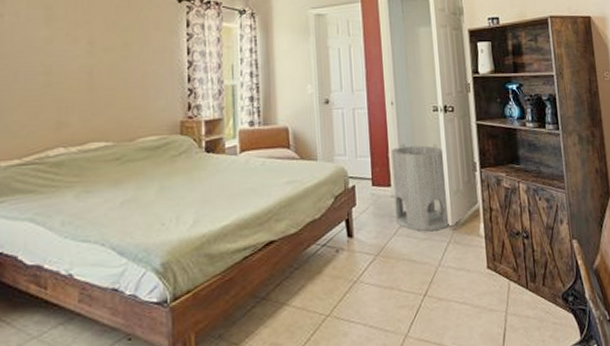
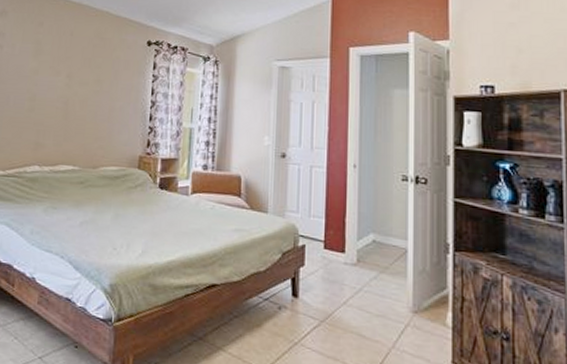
cylinder: present [391,143,449,232] -> none [348,209,410,310]

